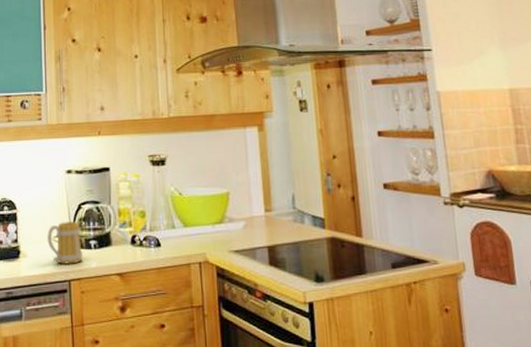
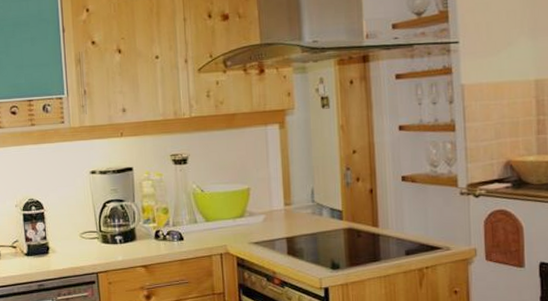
mug: present [46,222,84,264] -> none [73,219,110,258]

